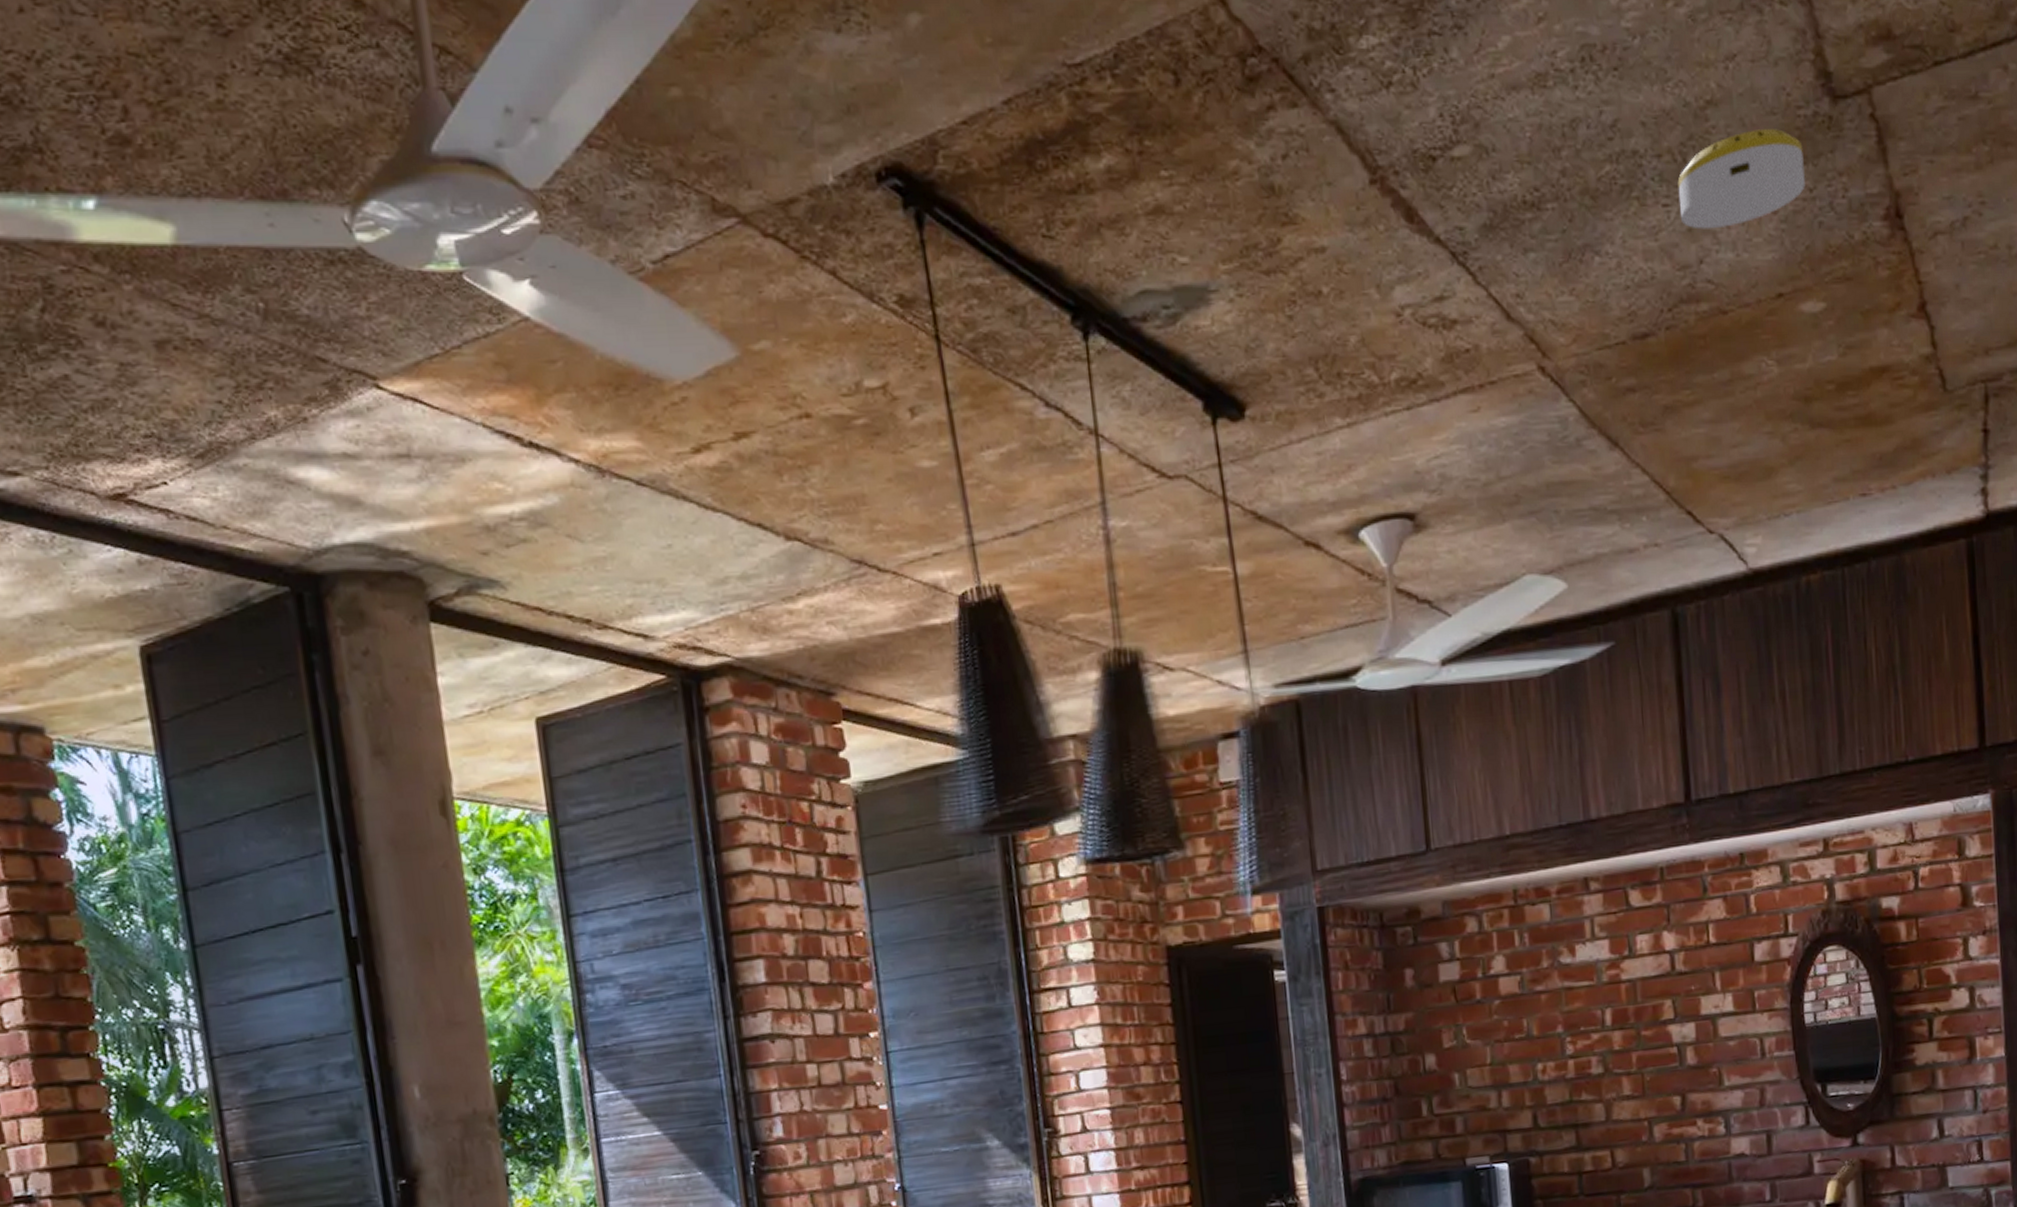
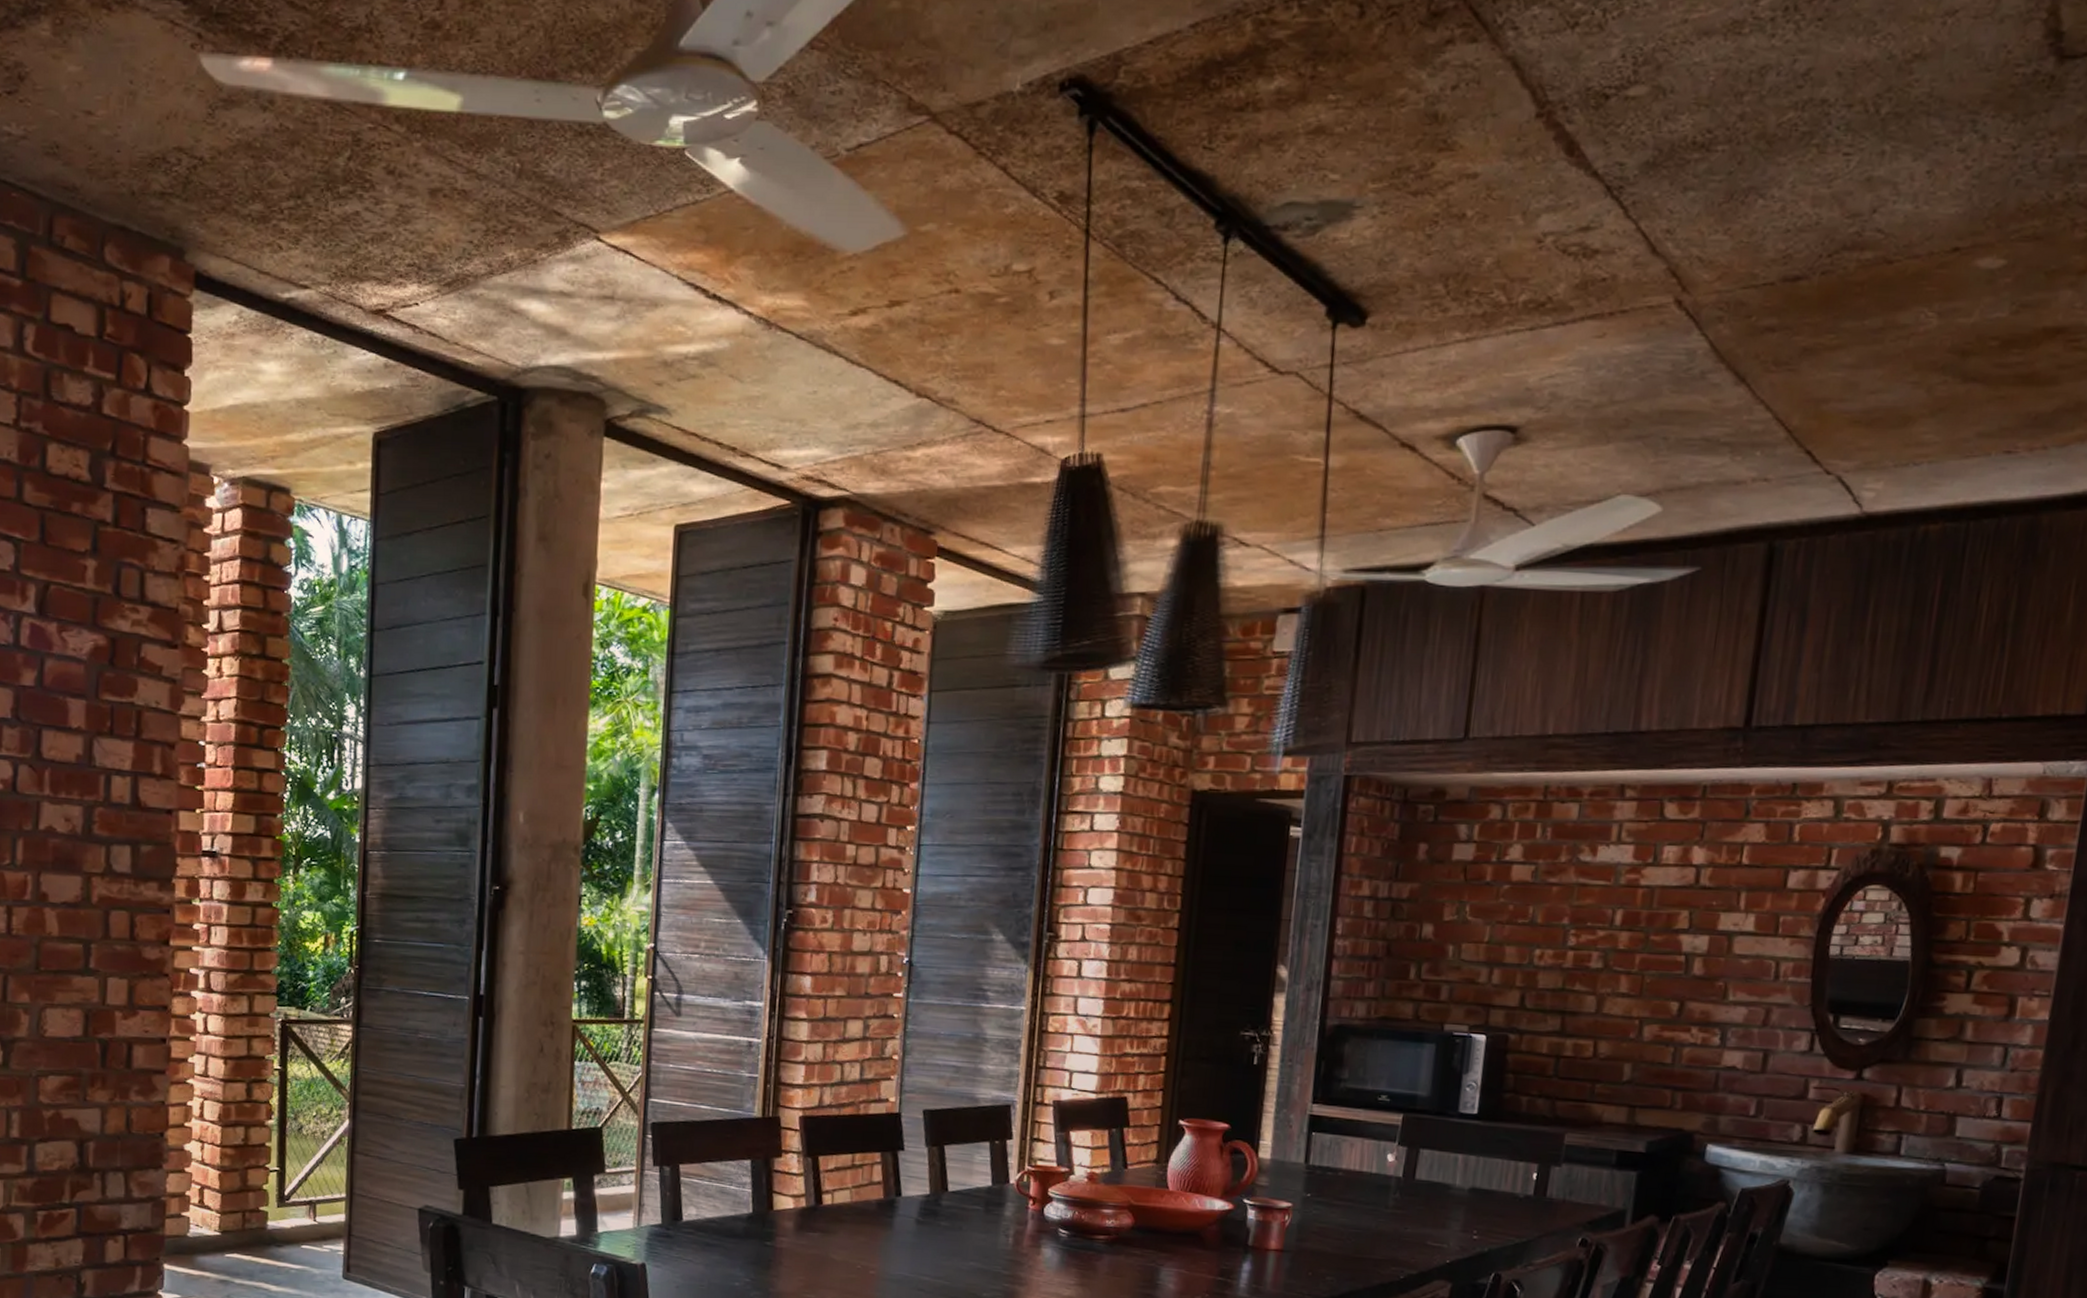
smoke detector: present [1677,129,1805,229] -> none [1861,85,2015,180]

